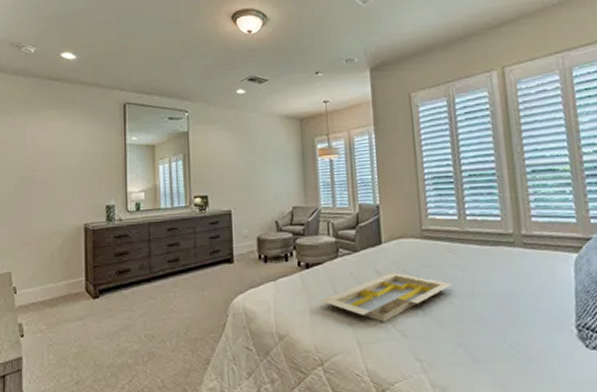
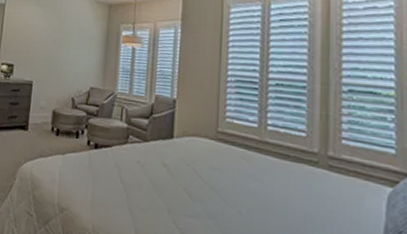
serving tray: present [320,272,453,322] -> none [104,168,243,217]

